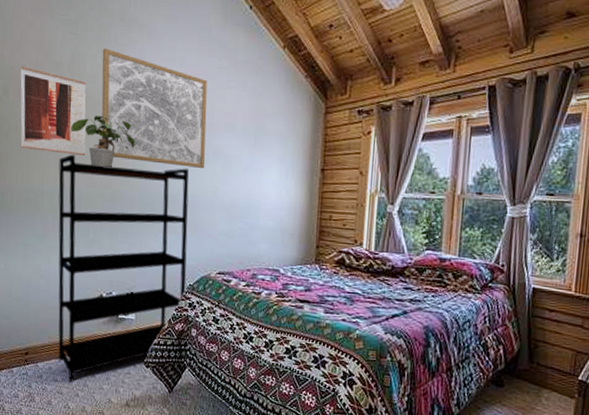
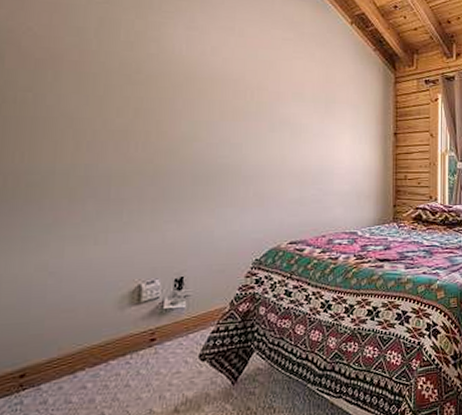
wall art: present [20,67,86,156] -> none [21,30,120,130]
shelving unit: present [58,154,189,383] -> none [73,128,253,400]
potted plant: present [71,116,136,167] -> none [98,85,187,140]
wall art: present [101,48,207,169] -> none [140,14,272,138]

